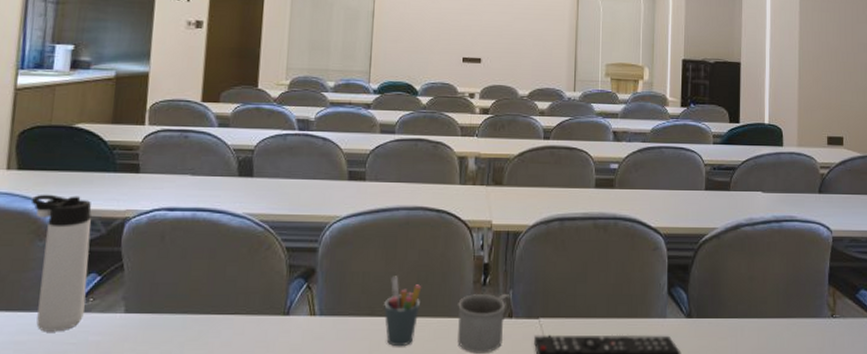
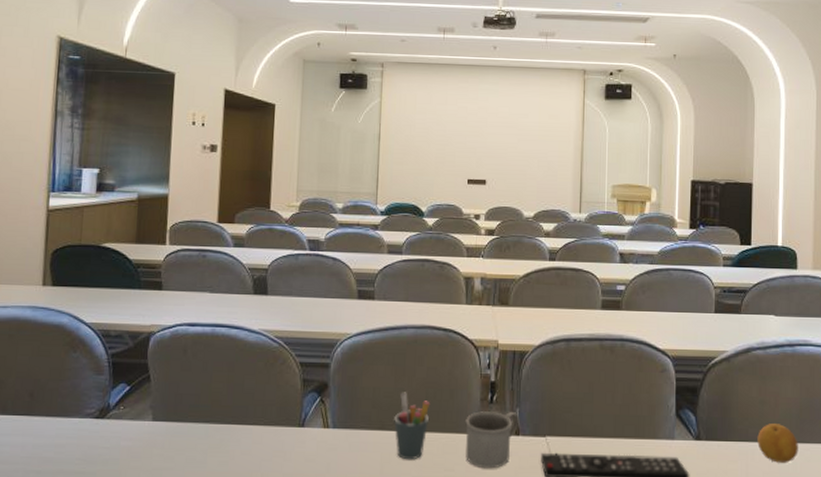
thermos bottle: present [32,194,92,332] -> none [66,308,120,437]
fruit: none [746,299,786,338] -> present [757,424,798,463]

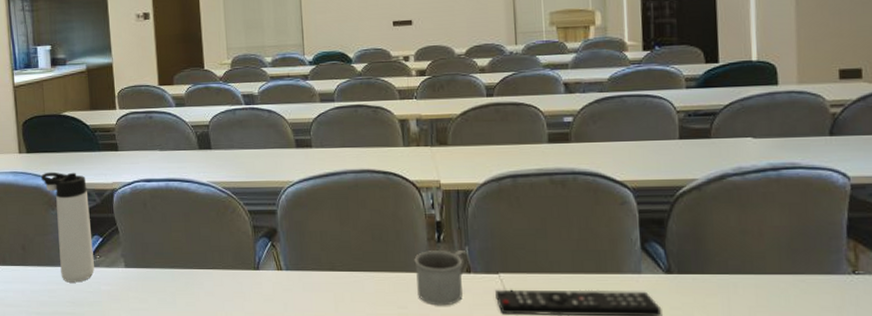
thermos bottle: none [66,308,120,437] -> present [41,171,94,283]
pen holder: present [394,392,431,460] -> none [343,234,377,299]
fruit: present [757,424,798,463] -> none [739,254,791,296]

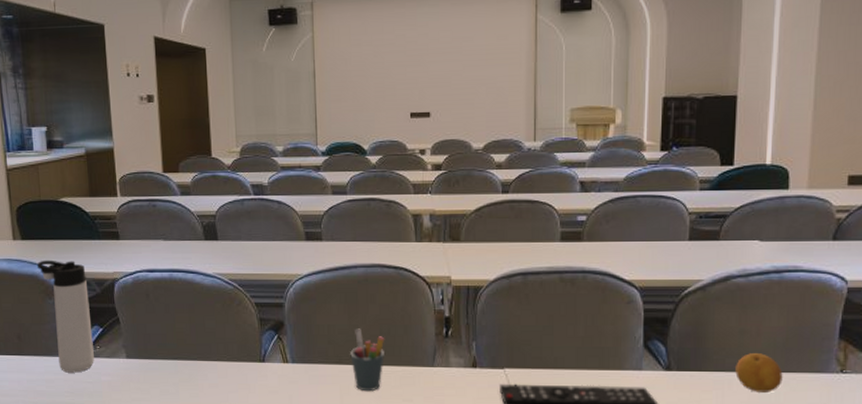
pen holder: none [343,234,377,299] -> present [350,328,385,392]
mug: present [414,250,469,306] -> none [421,345,475,399]
fruit: none [739,254,791,296] -> present [735,353,783,393]

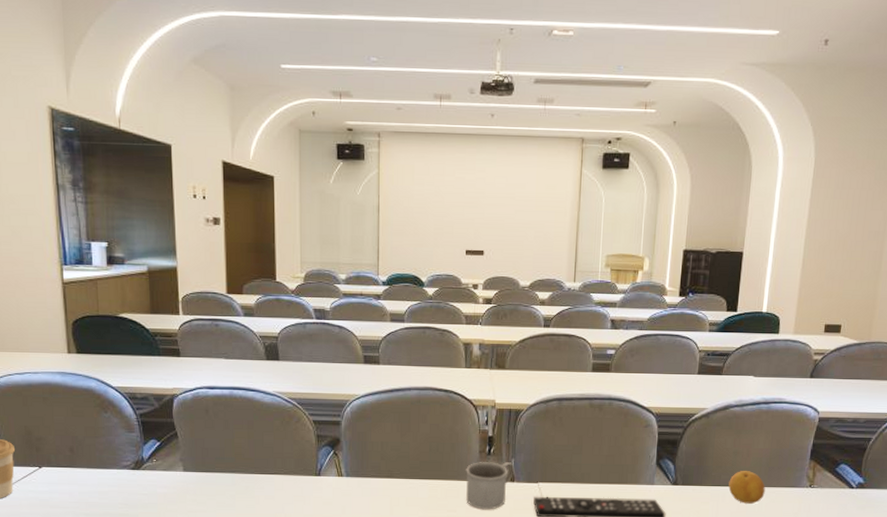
thermos bottle: present [37,260,94,373] -> none [93,374,150,485]
pen holder: present [350,328,385,392] -> none [401,445,434,503]
mug: none [421,345,475,399] -> present [466,462,514,510]

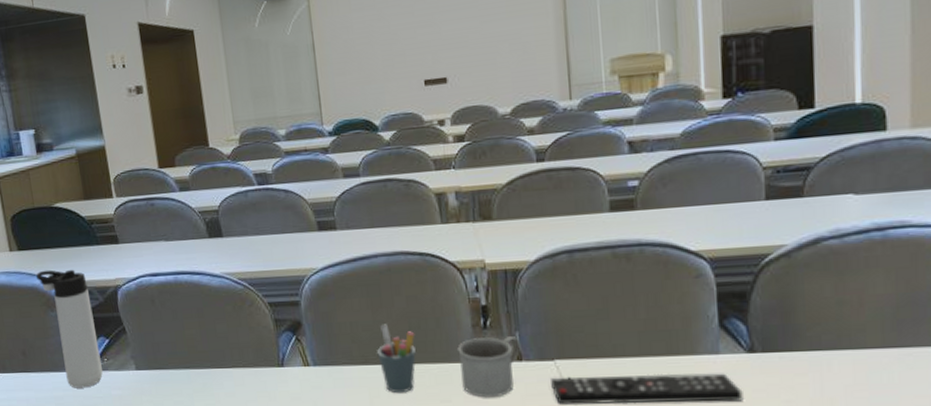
thermos bottle: none [93,374,150,485] -> present [36,269,103,388]
pen holder: none [401,445,434,503] -> present [377,324,416,394]
fruit: present [728,471,765,504] -> none [835,327,896,373]

